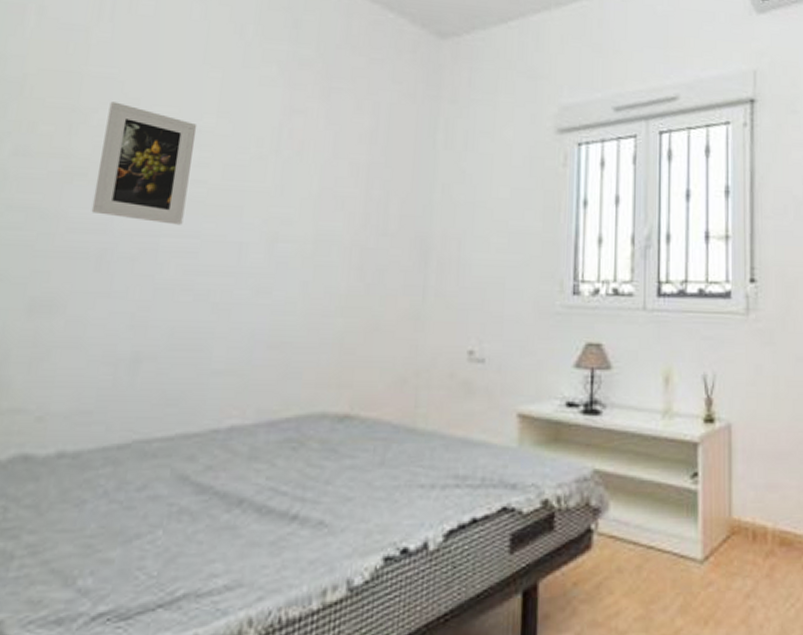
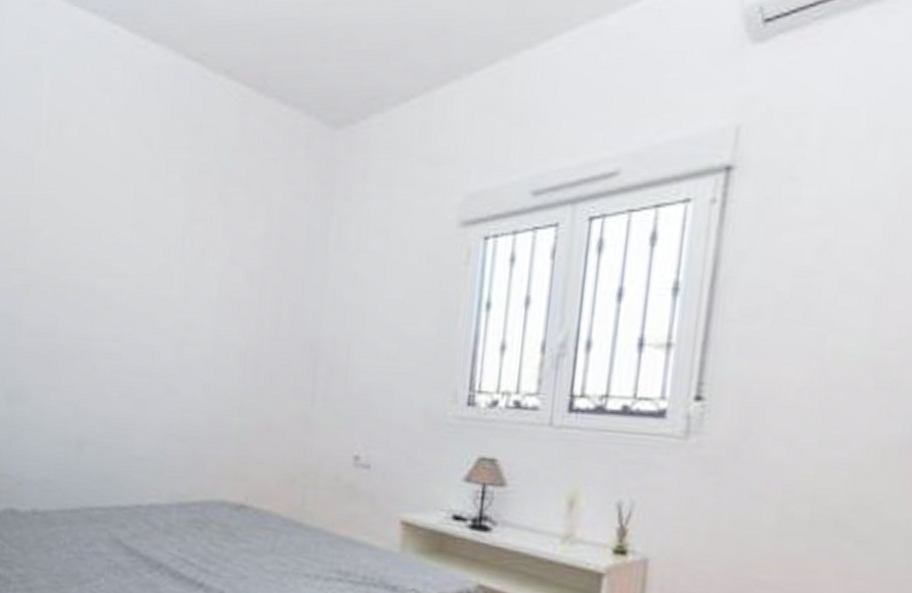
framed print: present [91,102,197,225] -> none [42,221,116,330]

